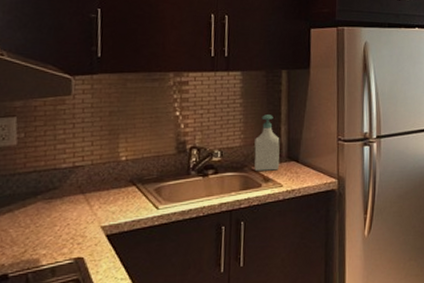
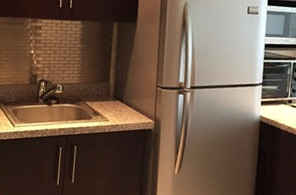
soap bottle: present [254,114,280,171] -> none [87,59,109,107]

